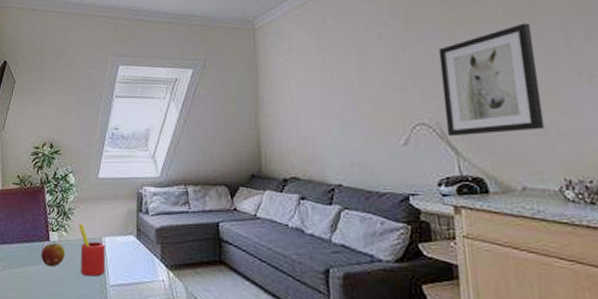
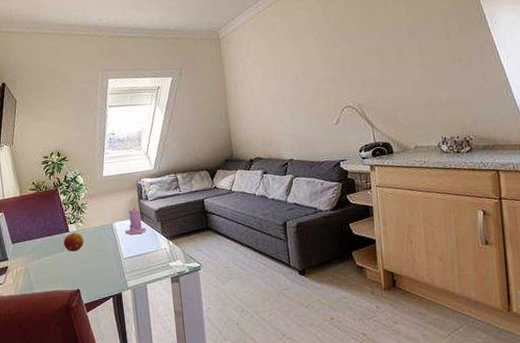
straw: present [78,223,105,277] -> none [91,214,118,255]
candle: none [116,219,142,257] -> present [125,206,146,235]
wall art: present [438,23,545,137] -> none [359,21,430,114]

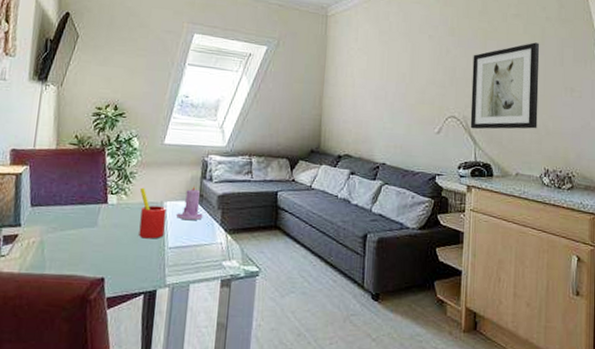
fruit: present [63,232,84,252] -> none [97,206,124,229]
straw: none [91,214,118,255] -> present [139,187,167,239]
wall art: none [359,21,430,114] -> present [470,42,540,130]

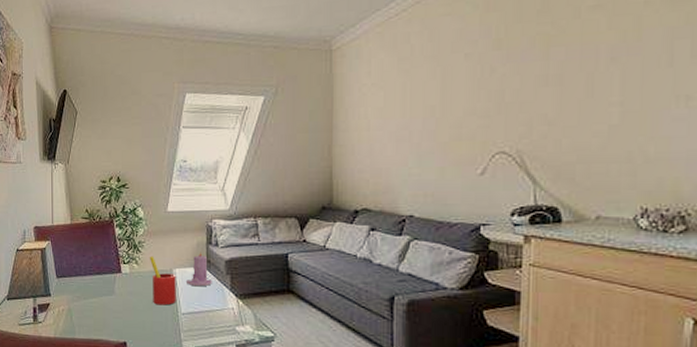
wall art: present [470,42,540,130] -> none [527,39,634,165]

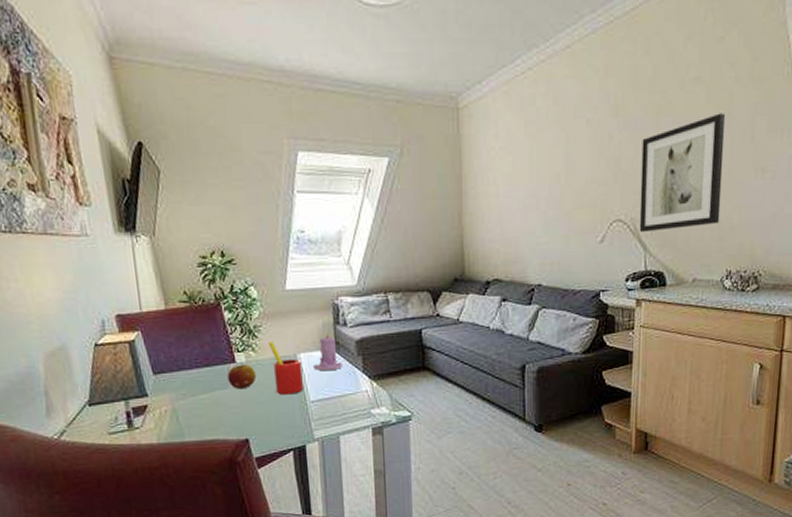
fruit: none [114,275,137,297] -> present [227,364,257,390]
wall art: none [527,39,634,165] -> present [639,113,726,233]

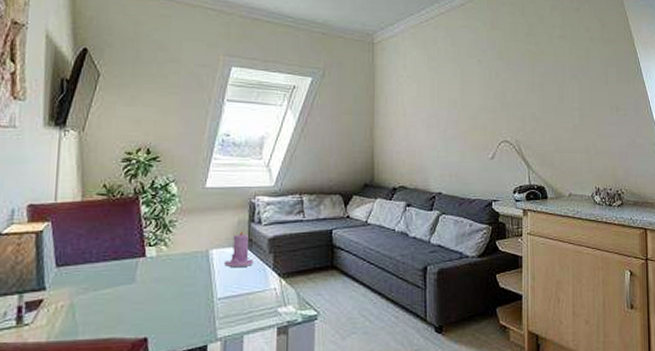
fruit: present [227,364,257,390] -> none [134,259,166,285]
straw: present [268,341,303,395] -> none [181,236,213,291]
wall art: present [639,113,726,233] -> none [522,63,587,153]

